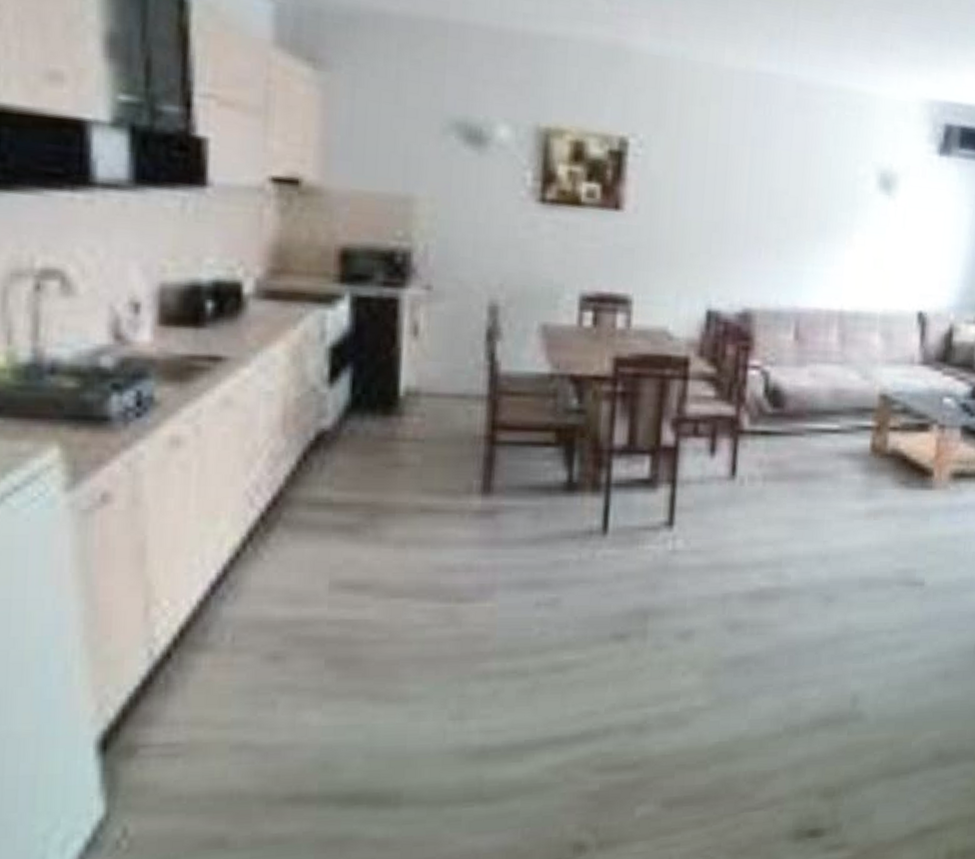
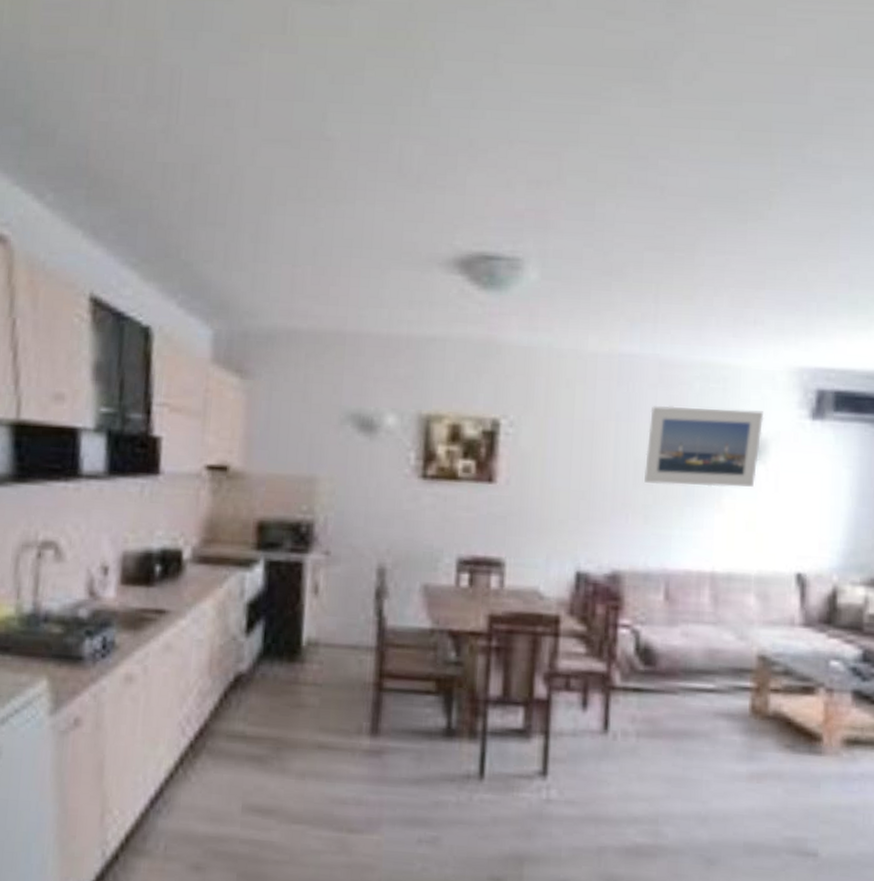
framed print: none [778,132,896,223] -> present [644,406,764,487]

